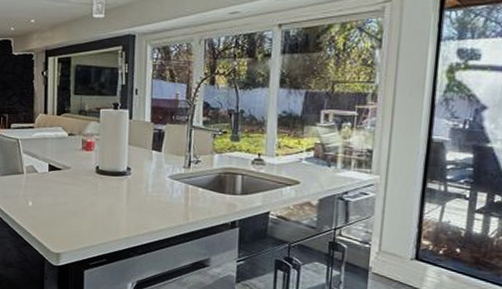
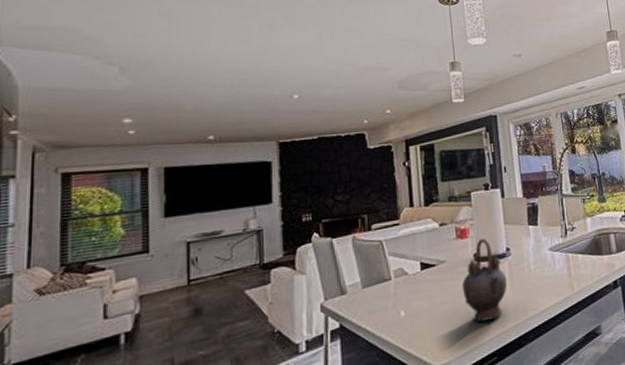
teapot: none [83,153,124,228] -> present [462,238,508,322]

